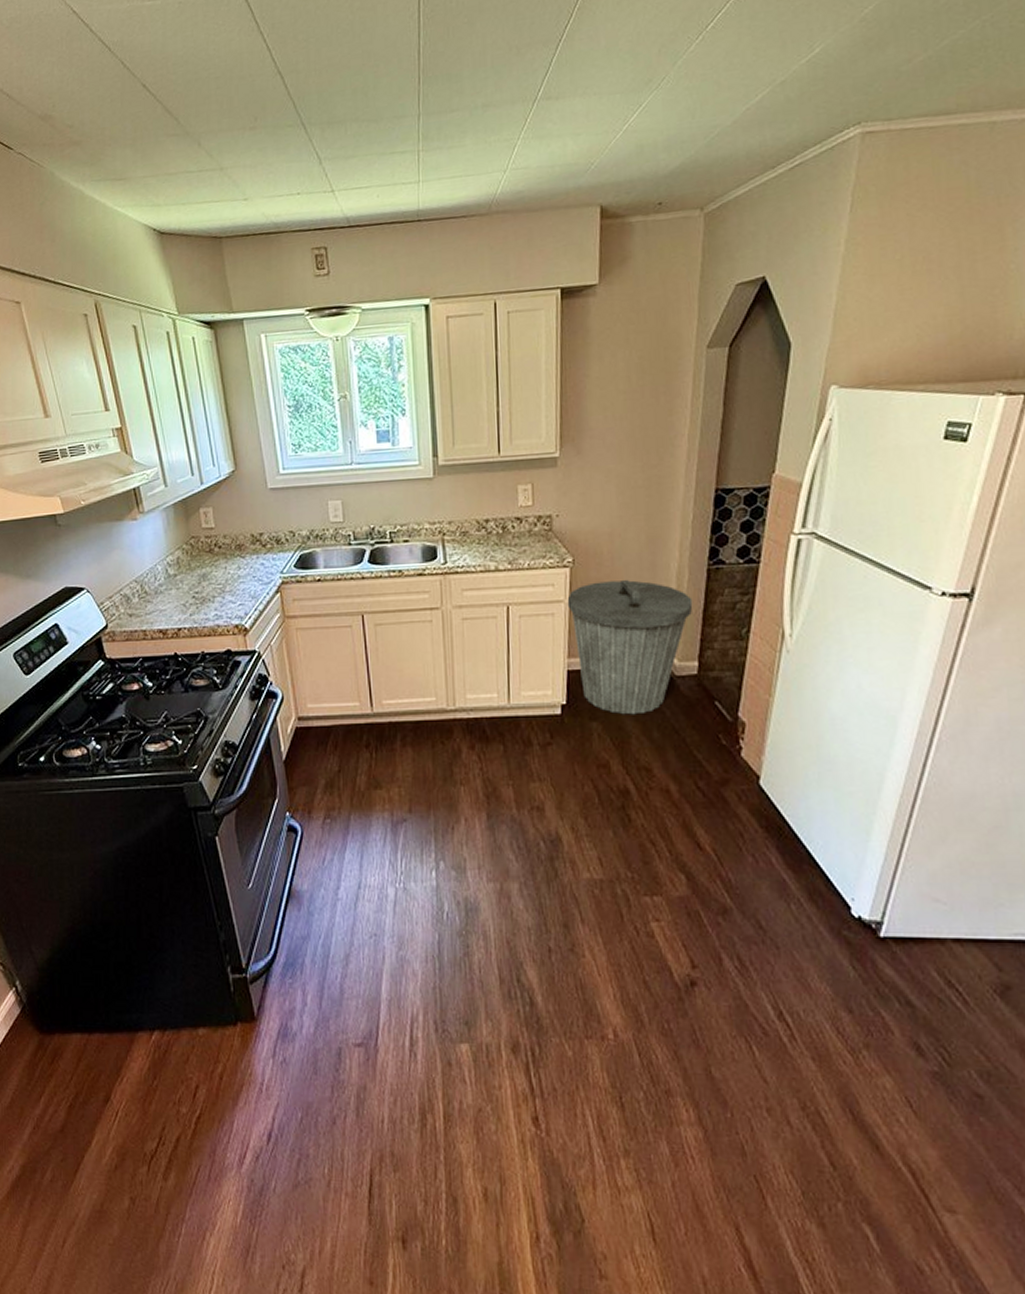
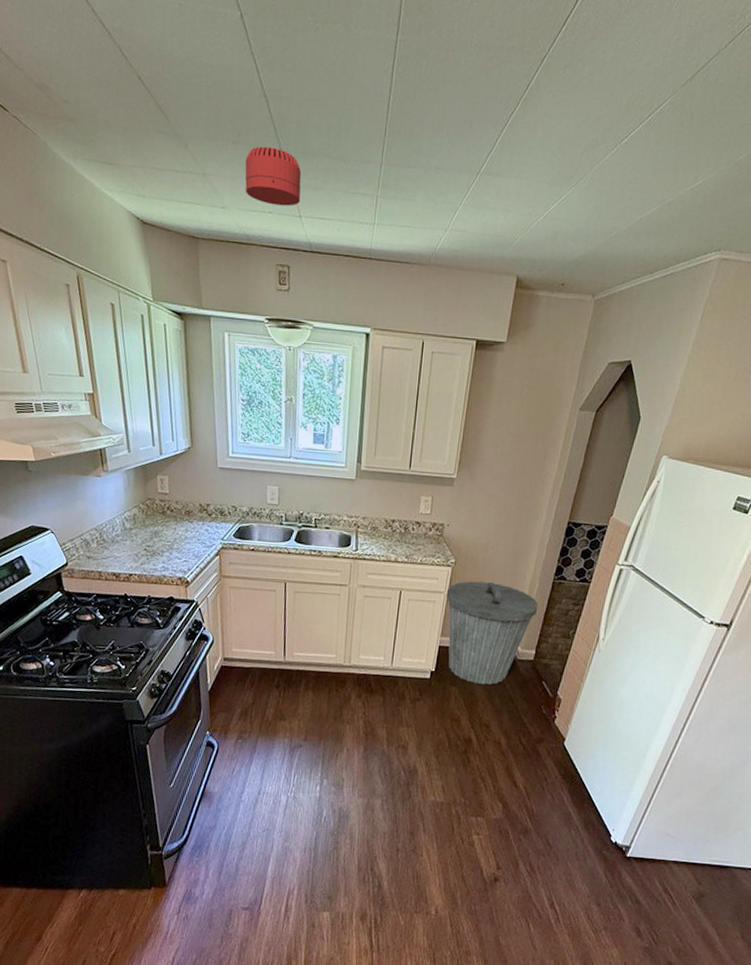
smoke detector: none [265,124,332,186] -> present [245,146,302,206]

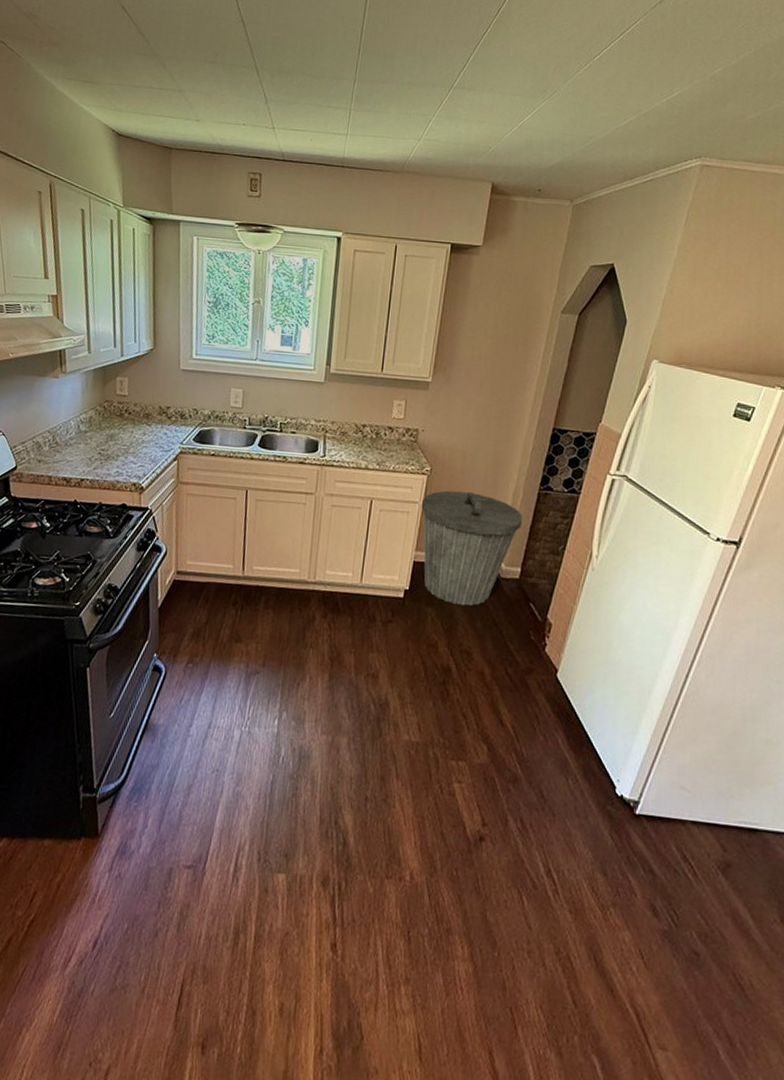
smoke detector: present [245,146,302,206] -> none [219,65,276,119]

